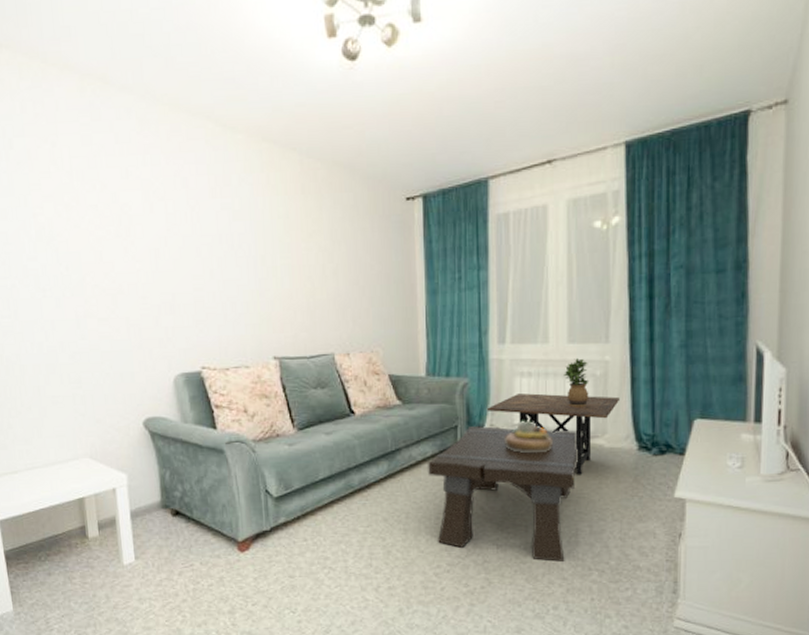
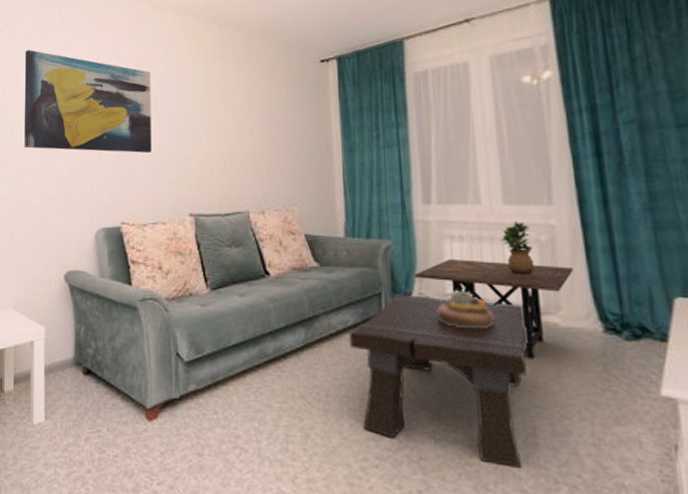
wall art: none [72,173,230,295] -> present [24,50,152,154]

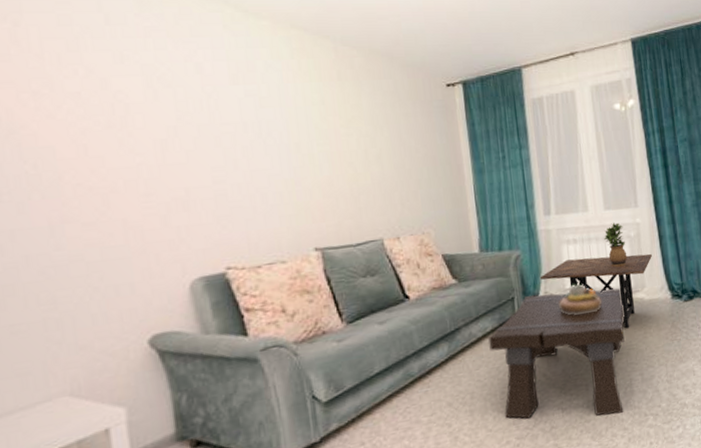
wall art: present [24,50,152,154] -> none [43,56,260,189]

